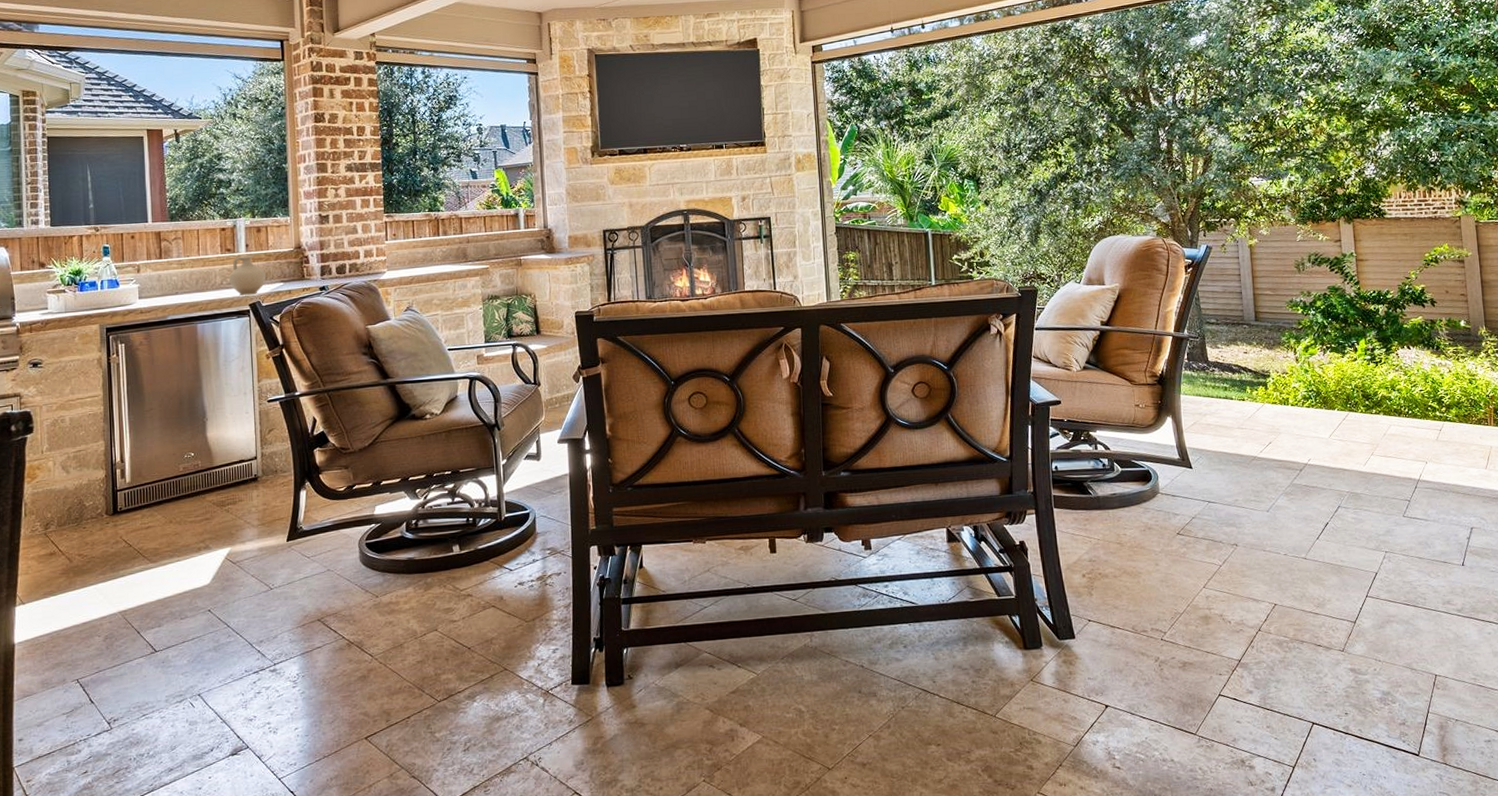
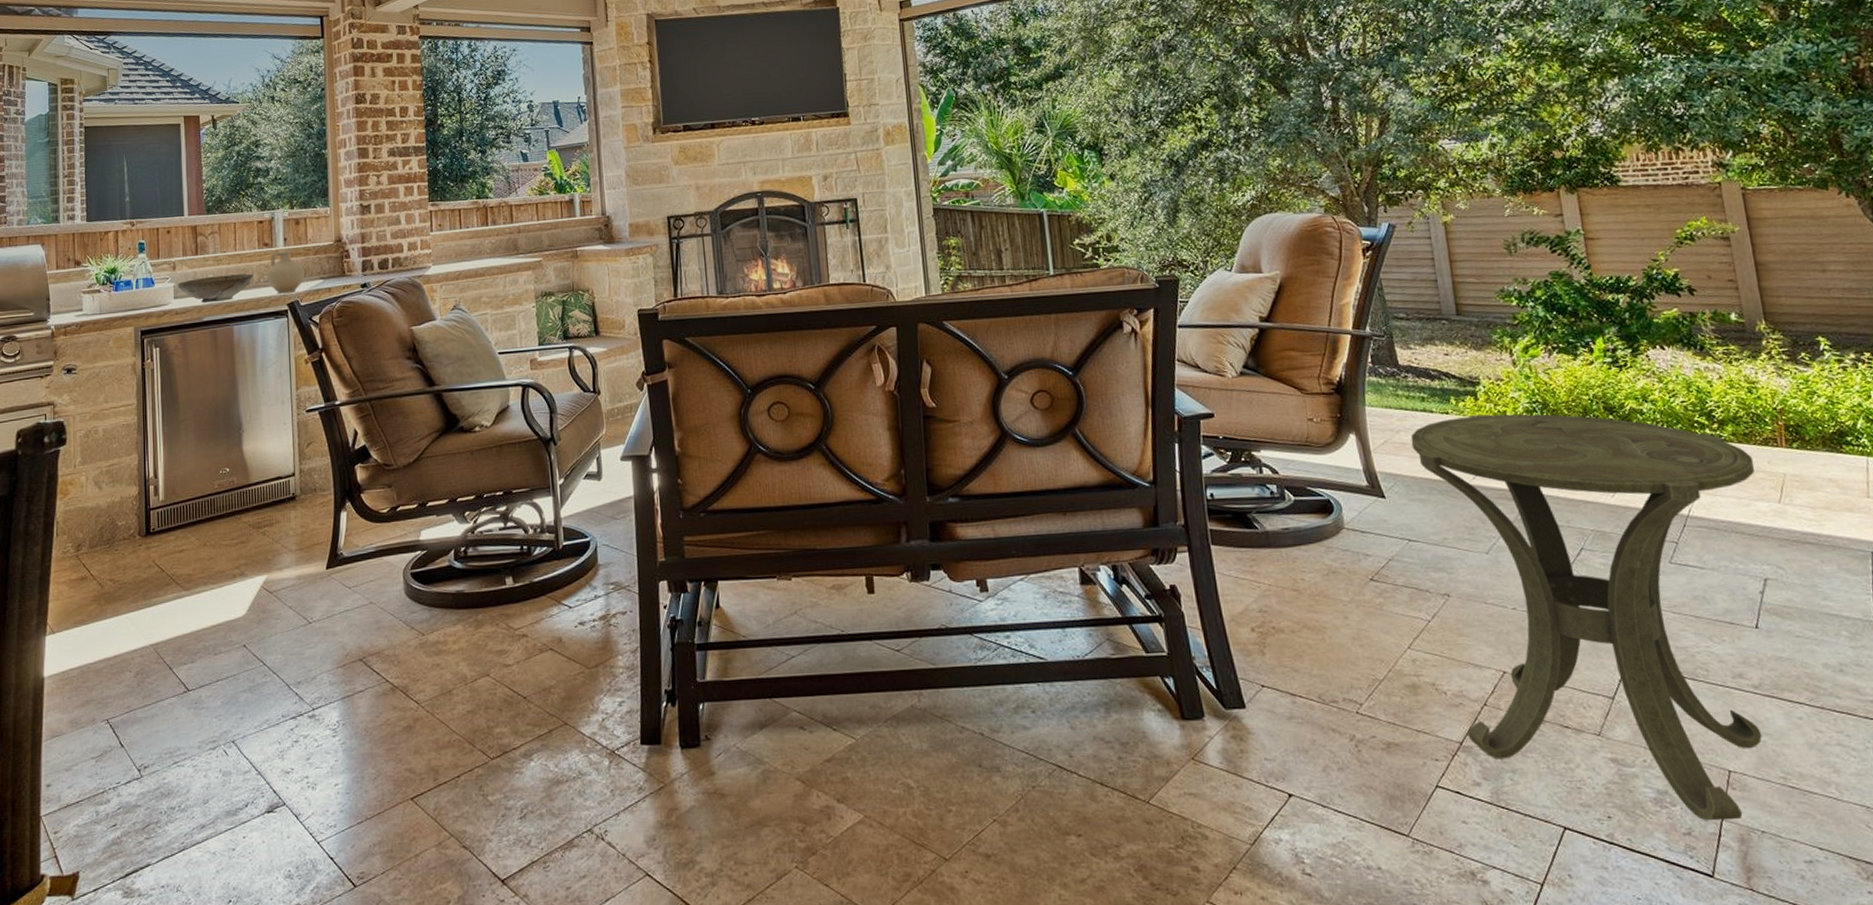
bowl: none [142,276,217,303] -> present [178,273,254,303]
side table: none [1214,400,1470,713] -> present [1410,414,1762,820]

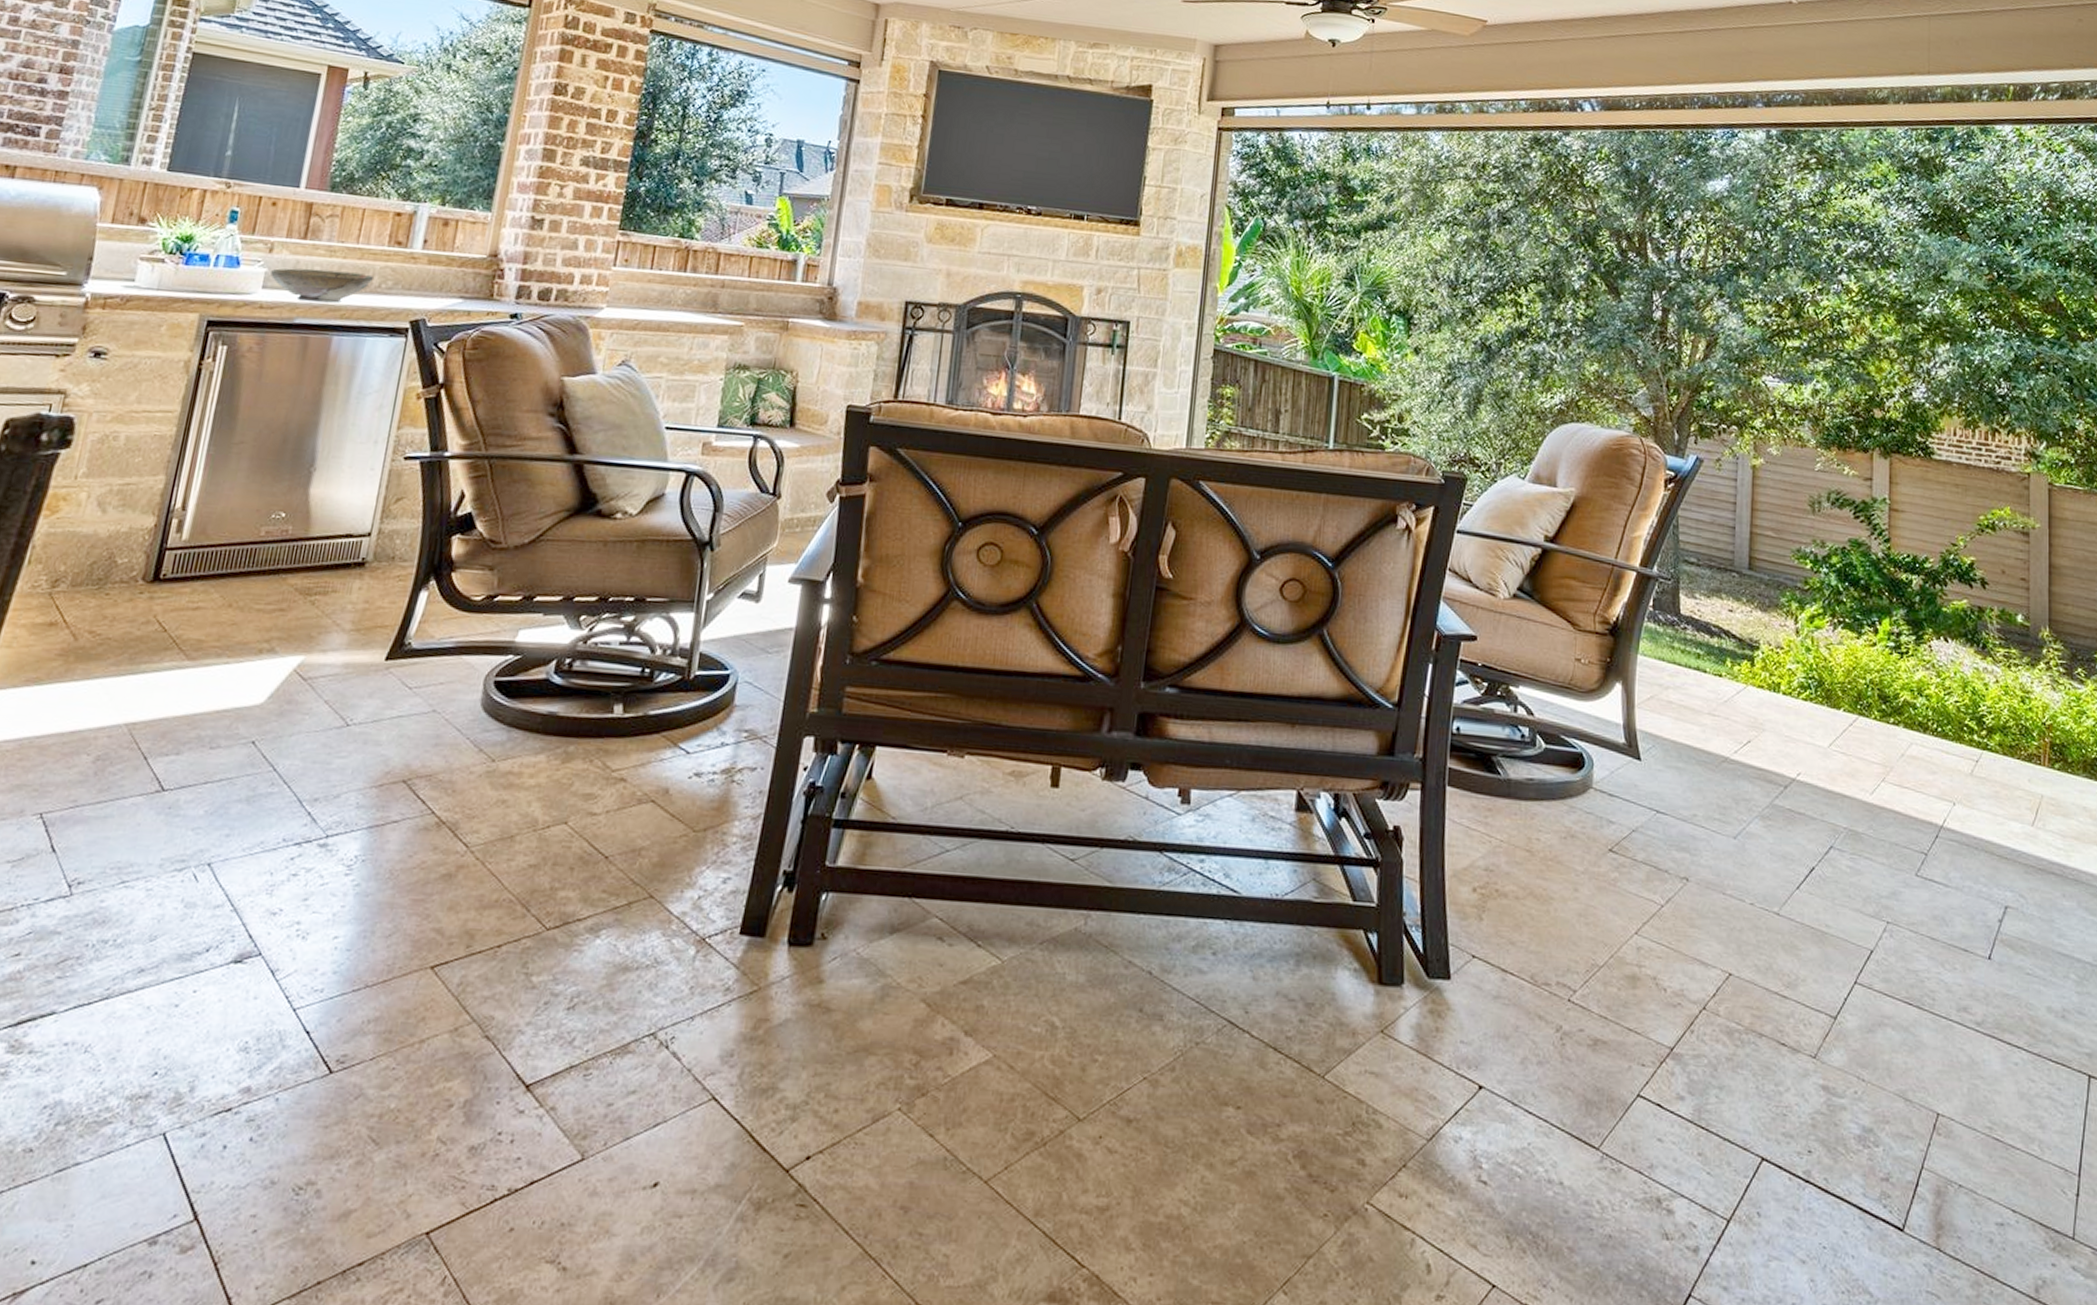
ceramic jug: present [267,250,305,295] -> none [390,254,443,310]
side table: present [1410,414,1762,820] -> none [1678,682,2015,1169]

